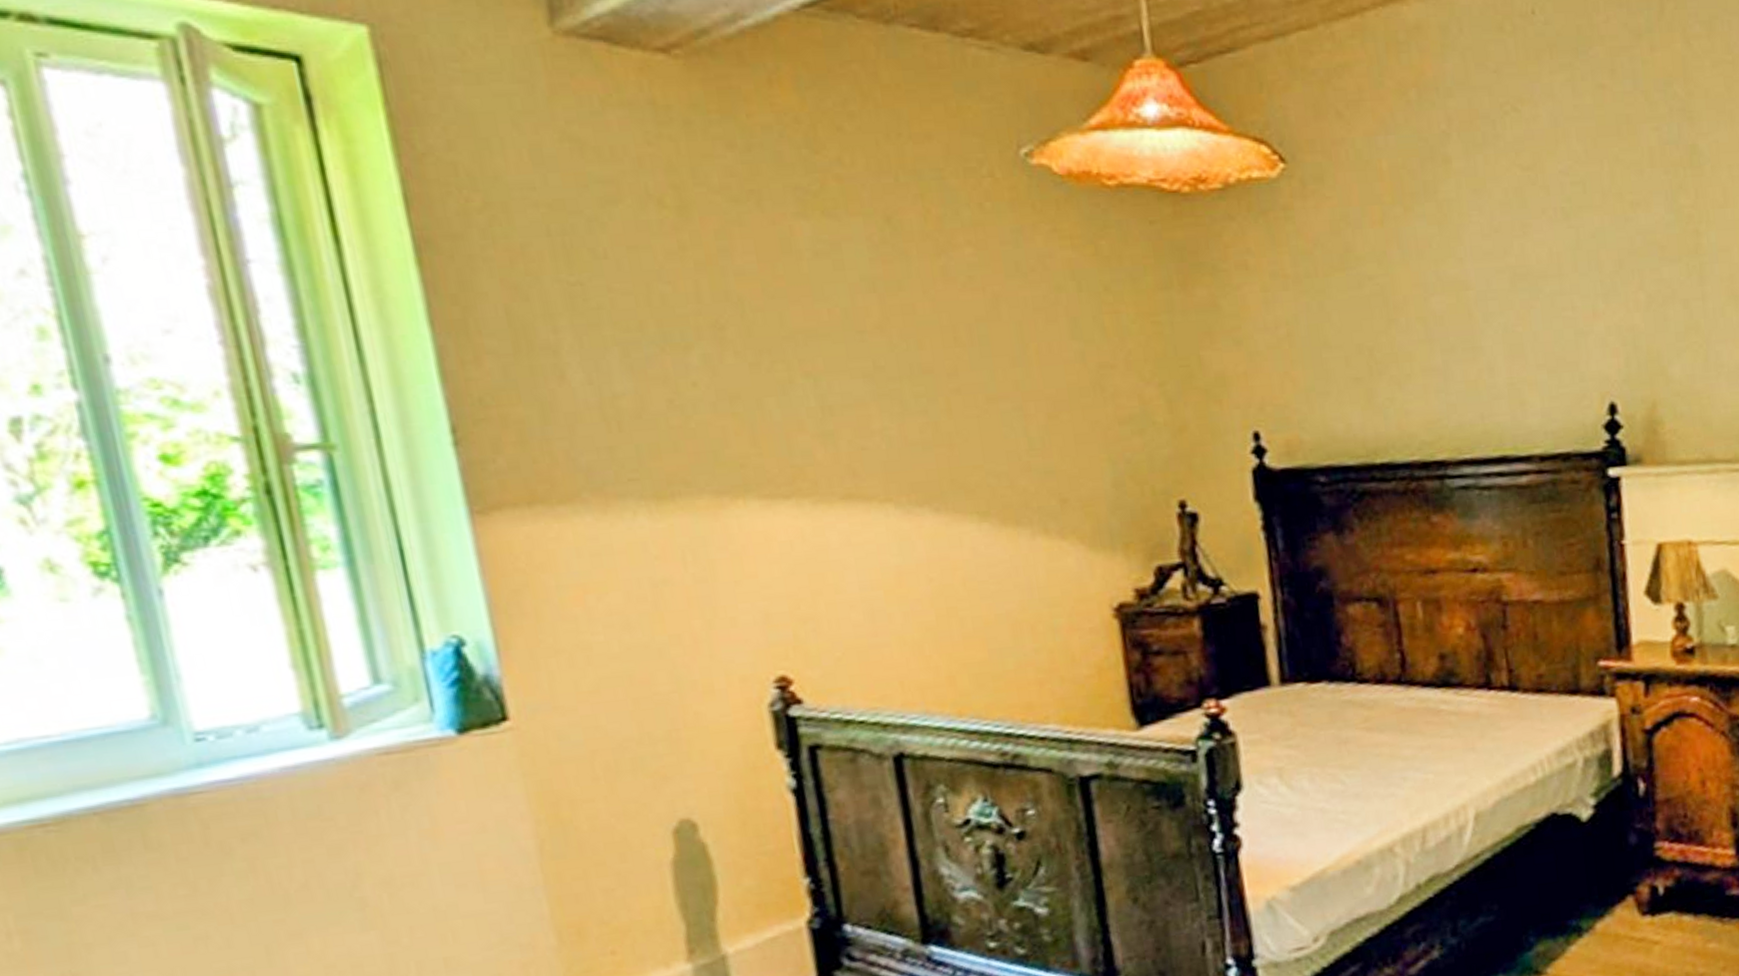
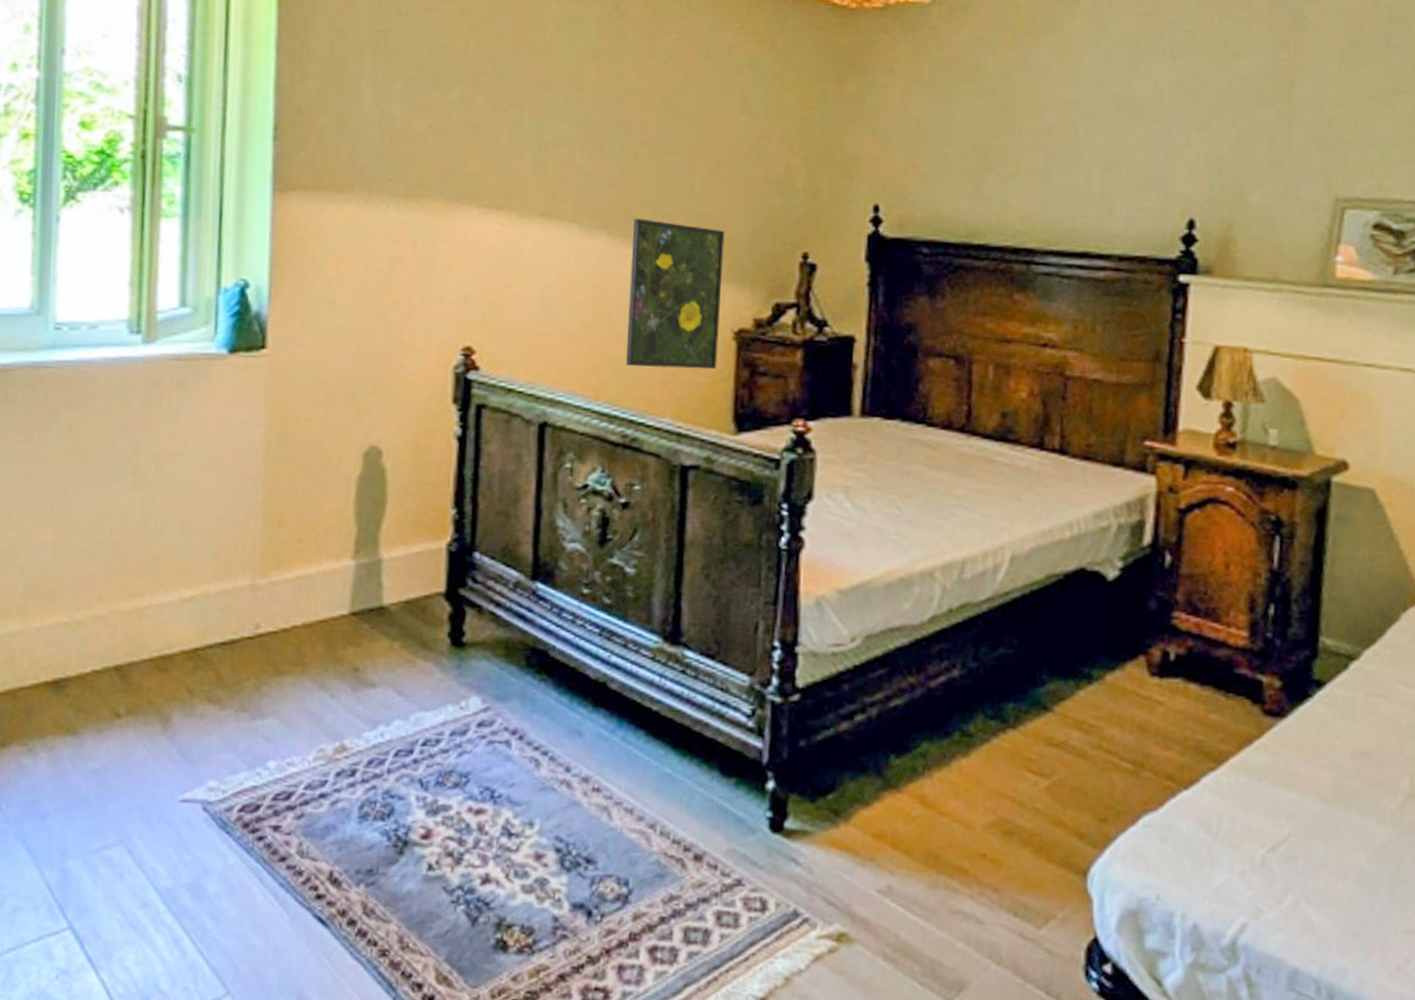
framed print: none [963,485,1101,669] -> present [626,218,726,370]

